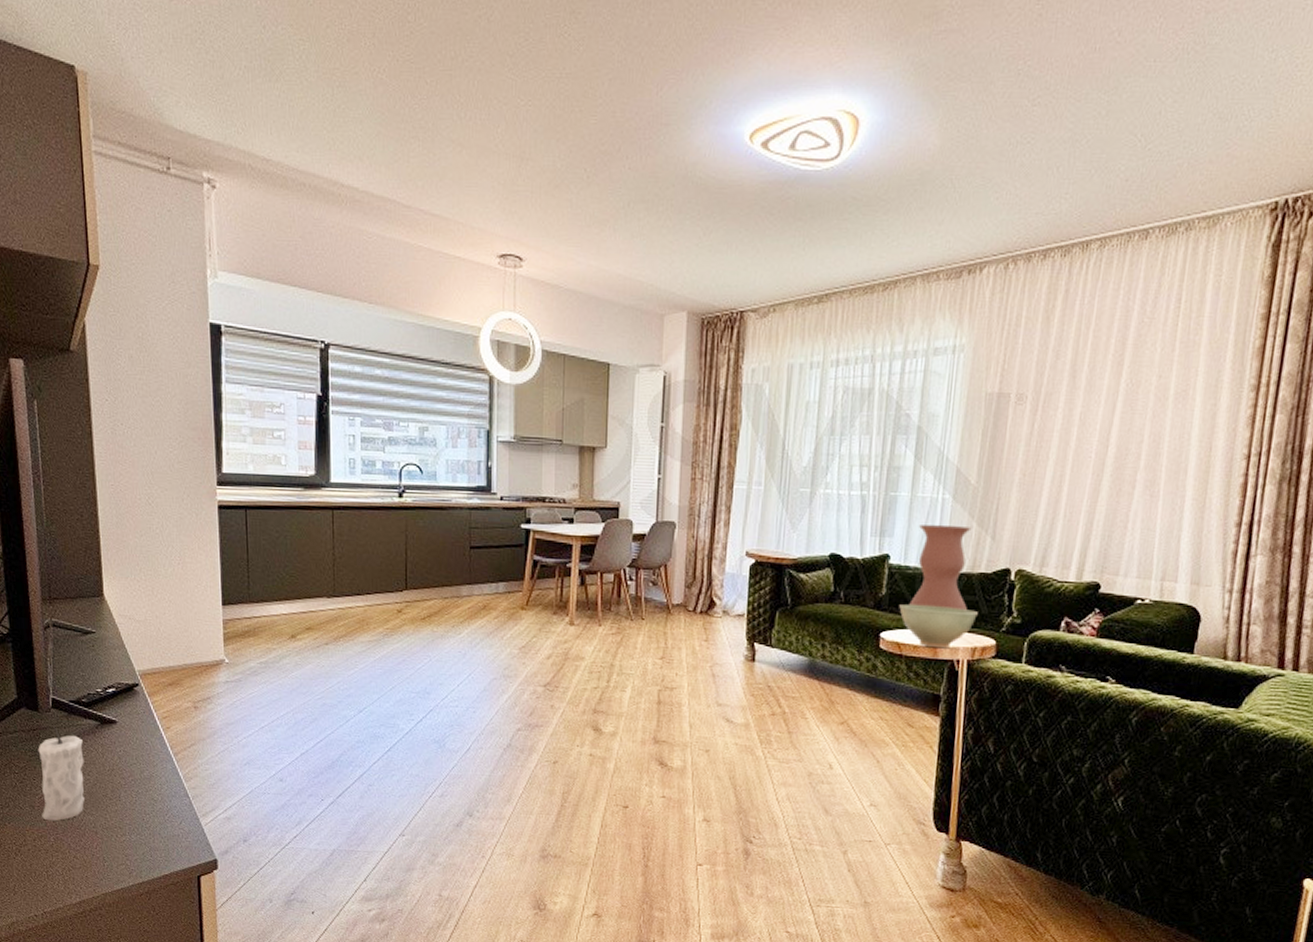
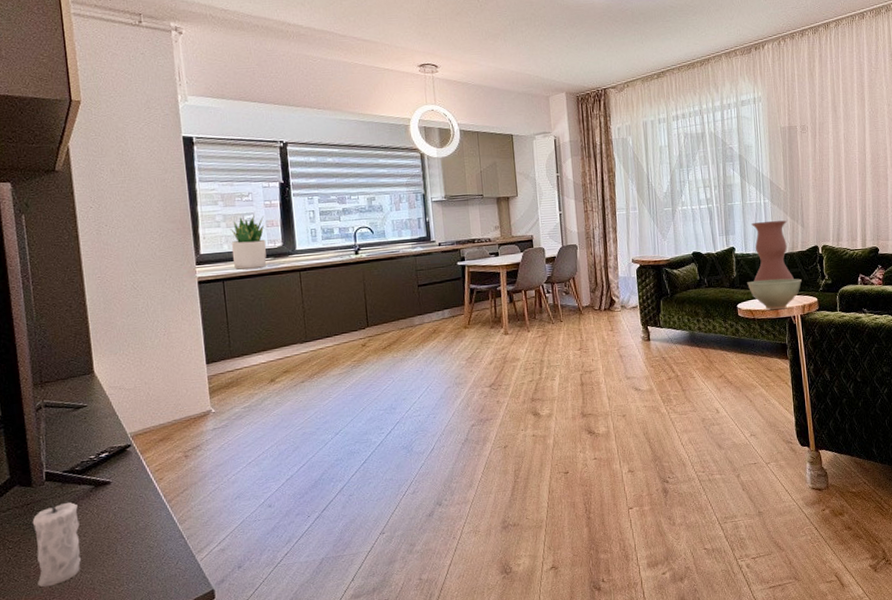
planter: none [257,432,297,499] -> present [230,215,267,270]

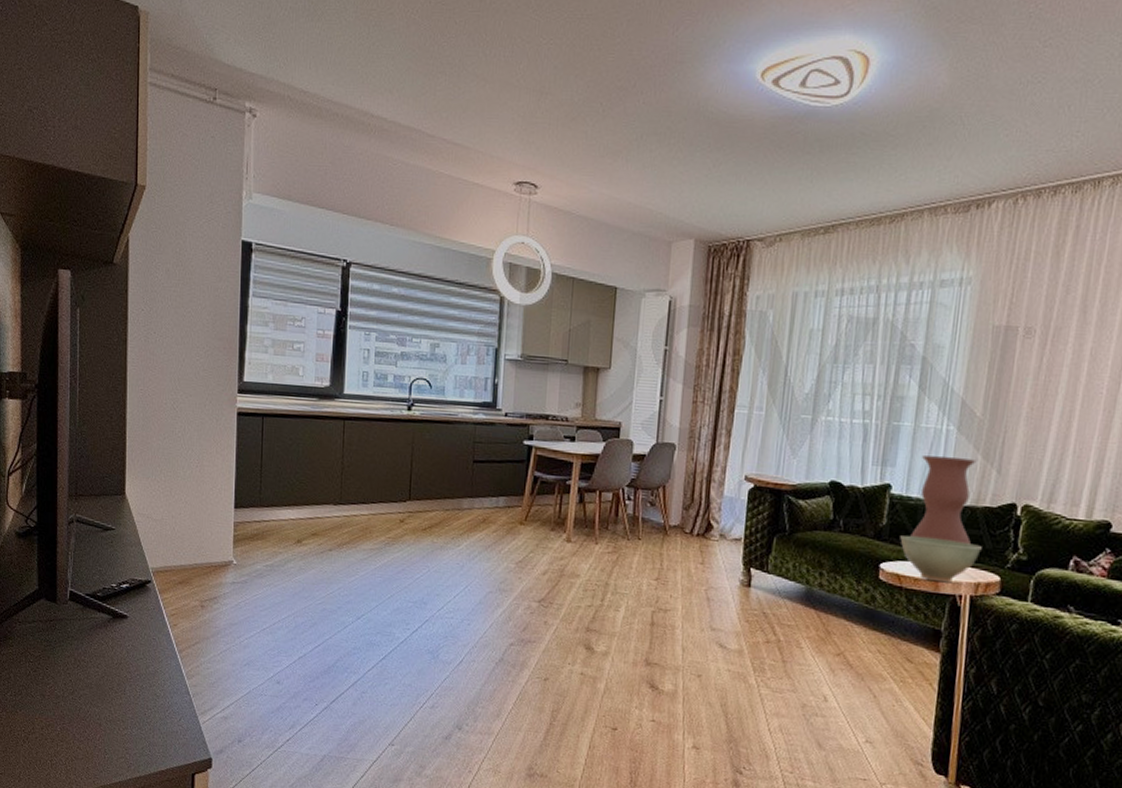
candle: present [32,496,82,588] -> none [51,617,95,711]
planter: present [230,215,267,270] -> none [275,344,314,408]

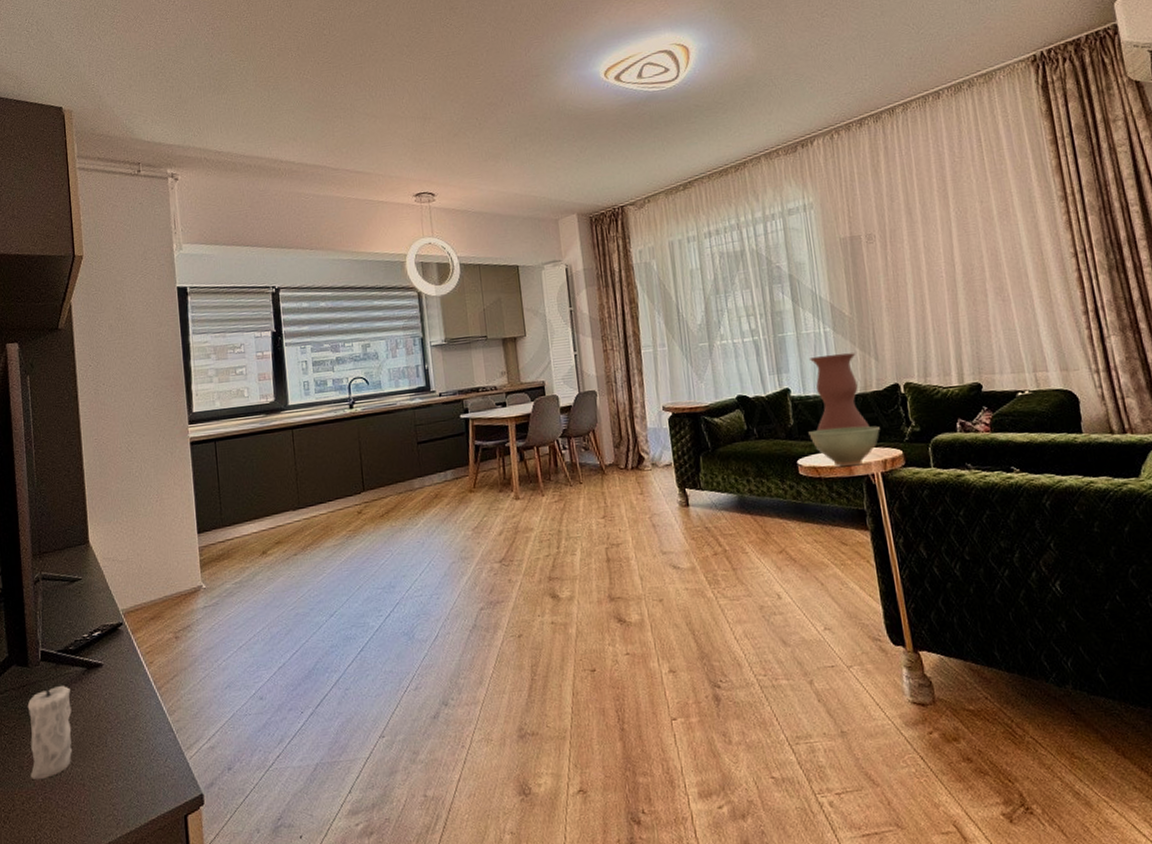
candle: none [51,617,95,711] -> present [27,678,73,781]

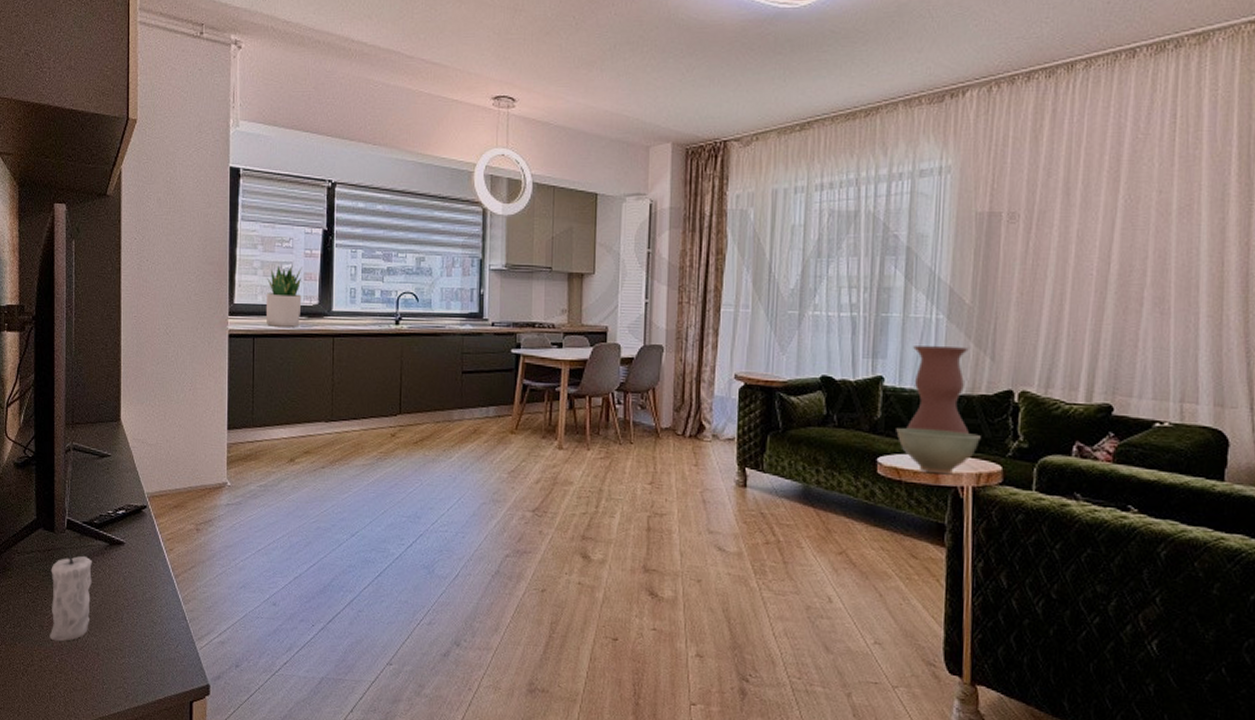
planter: none [223,368,259,429] -> present [265,264,302,327]

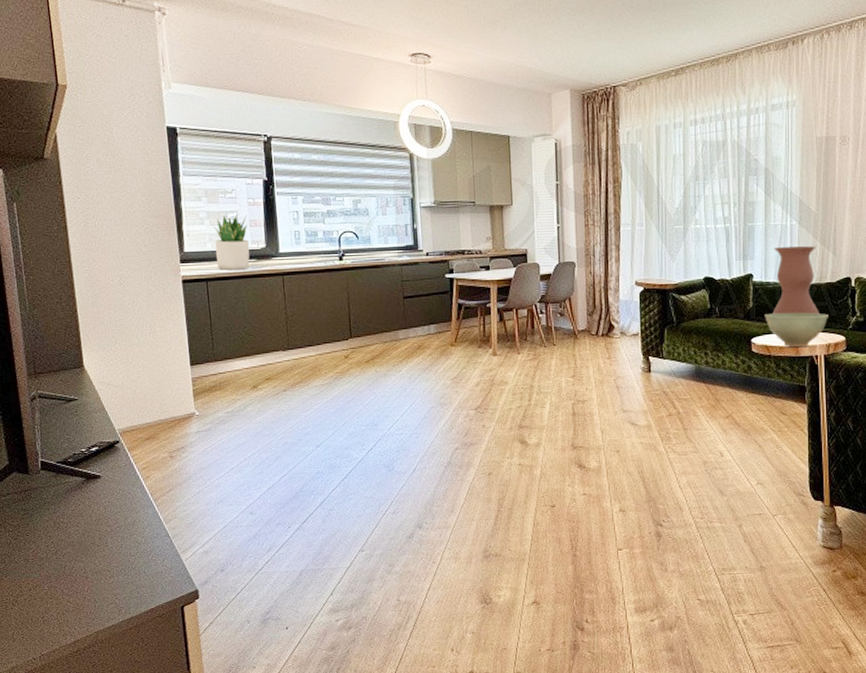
candle: present [49,546,92,642] -> none [29,485,76,572]

